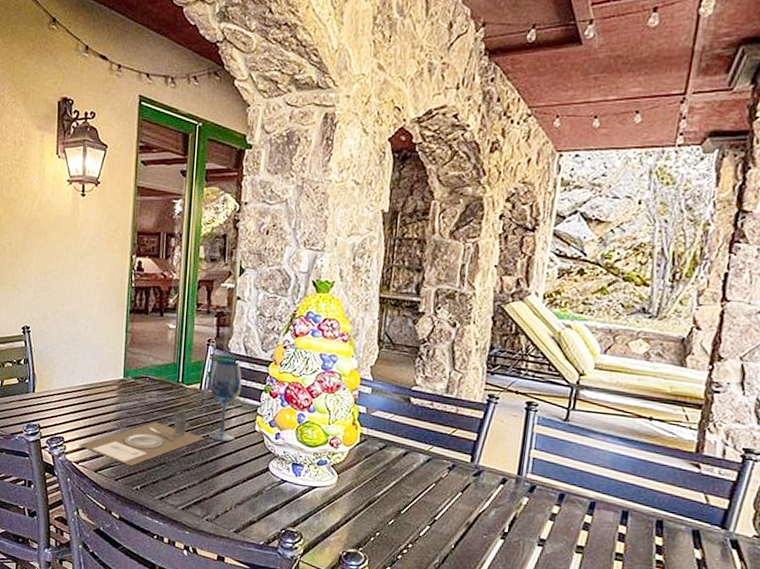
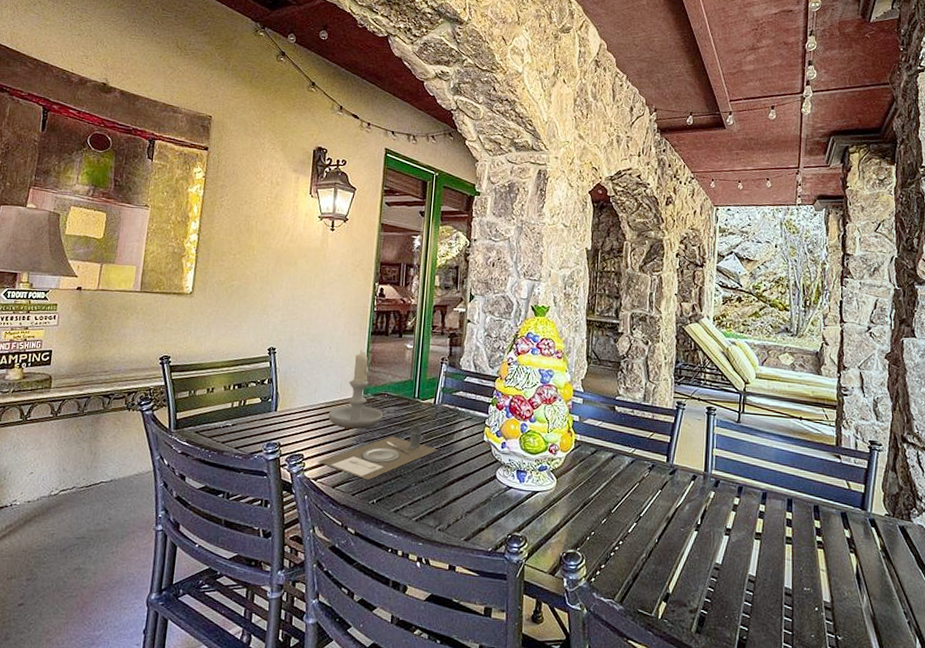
candle: none [87,329,145,414] -> present [328,350,383,430]
wineglass: present [209,360,242,442] -> none [442,376,472,453]

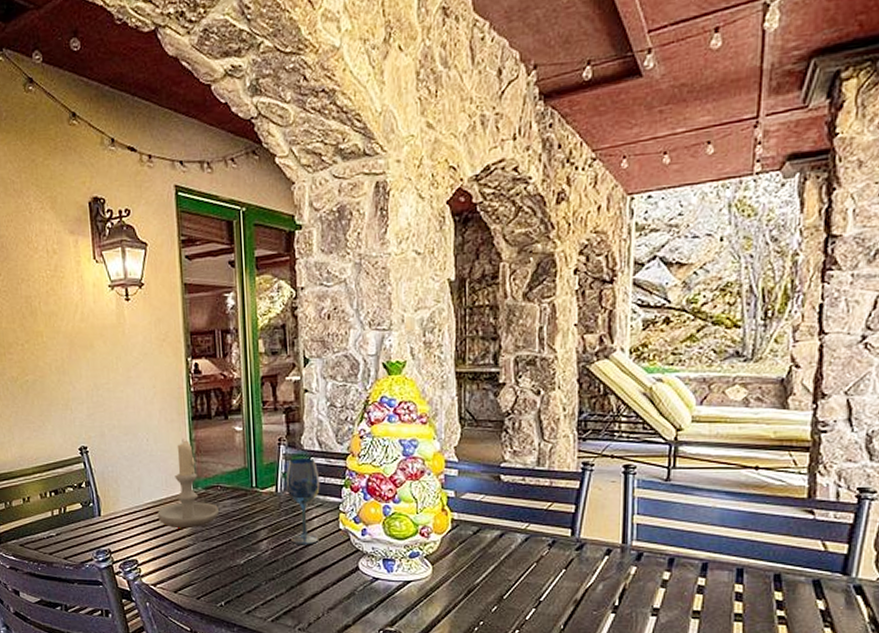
place setting: present [318,424,438,481] -> none [154,517,287,582]
wineglass: none [442,376,472,453] -> present [286,457,320,545]

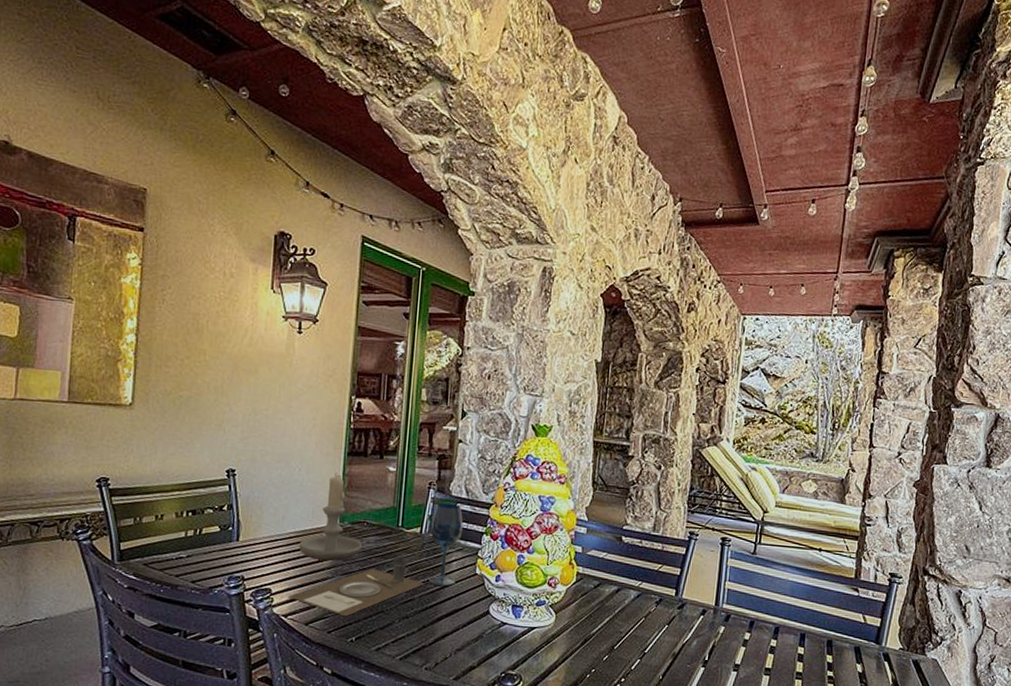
place setting: none [154,517,287,582] -> present [288,556,425,617]

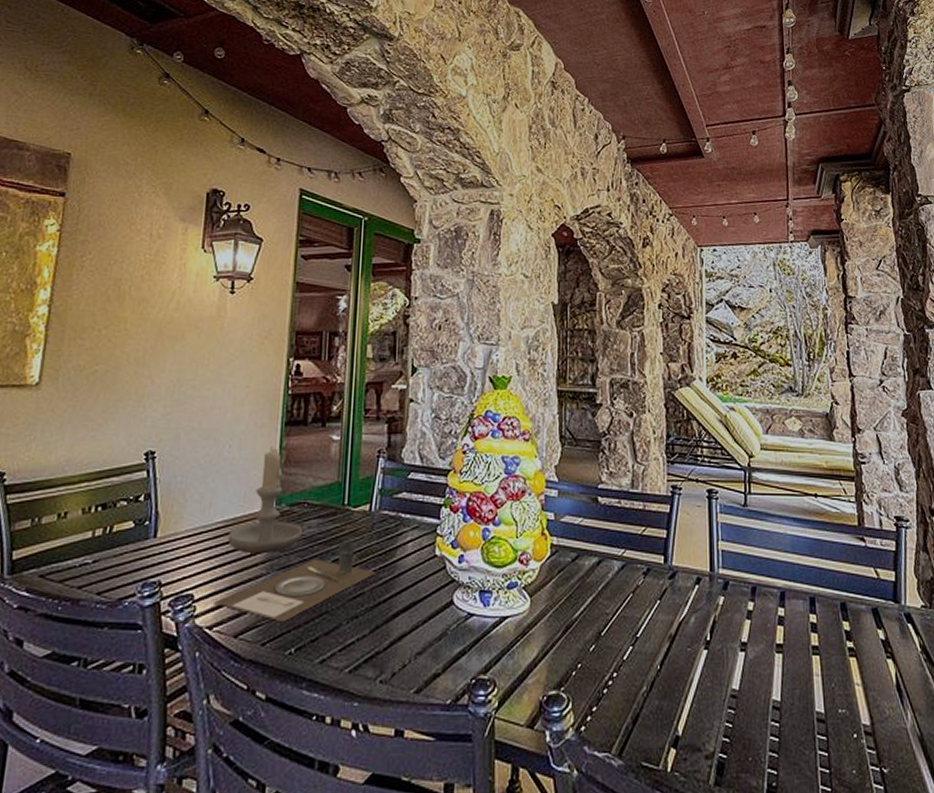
wineglass: present [429,503,463,587] -> none [381,472,418,575]

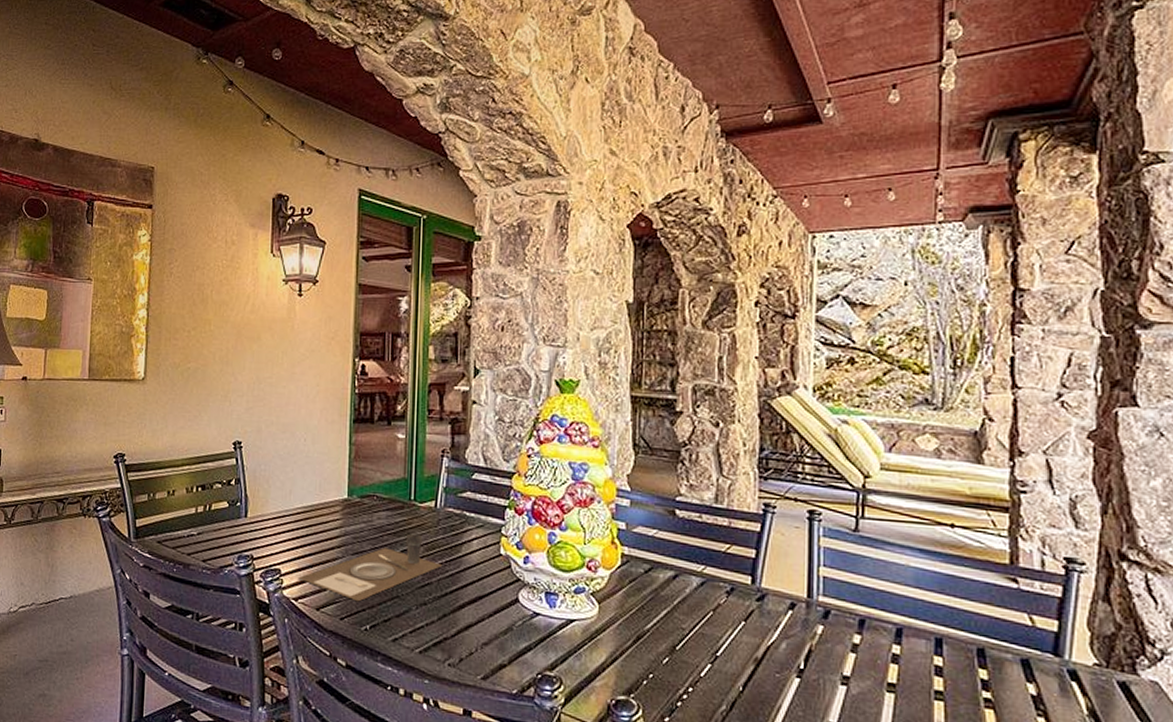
candle: present [228,446,302,554] -> none [307,442,372,540]

